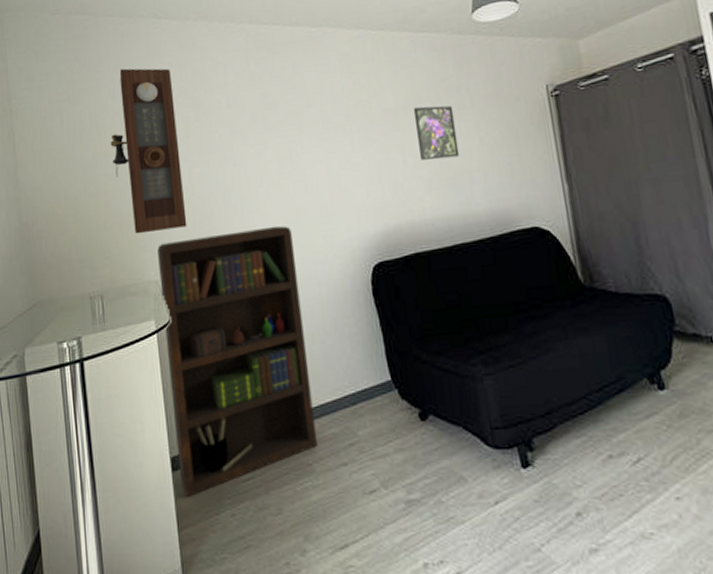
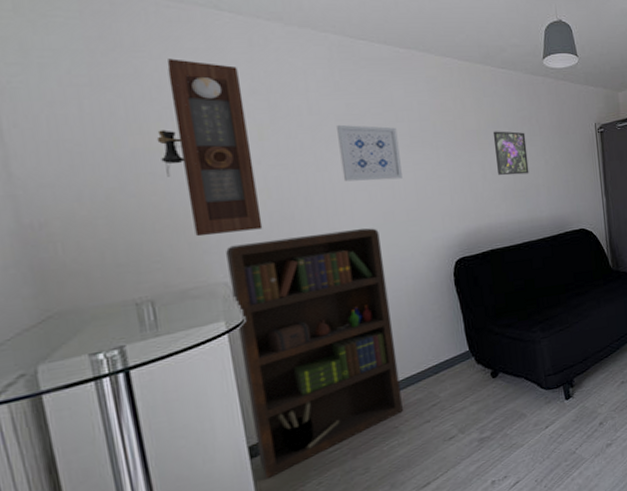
wall art: none [252,113,315,176] -> present [337,124,402,182]

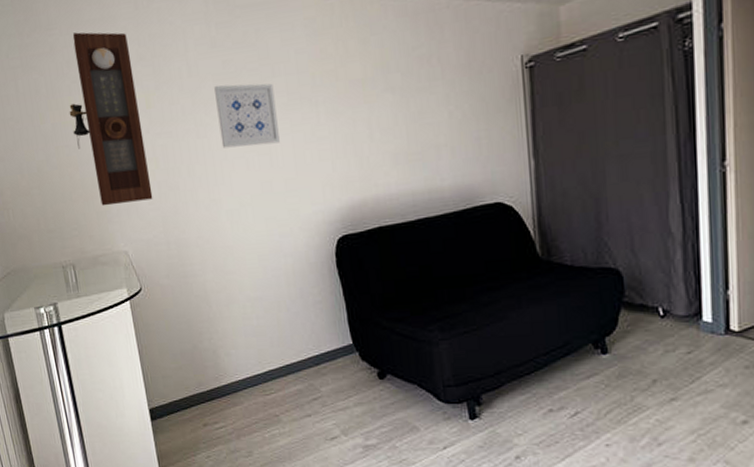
bookcase: present [226,228,403,478] -> none [125,199,283,441]
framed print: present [492,131,529,176] -> none [381,76,428,135]

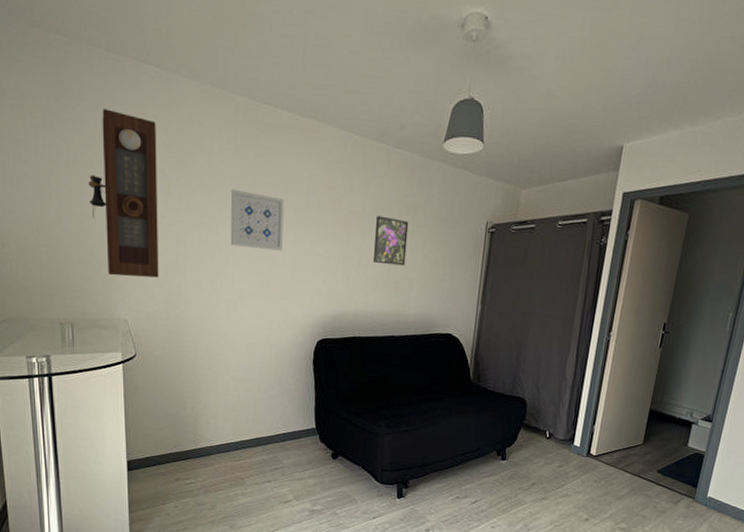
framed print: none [381,76,428,135] -> present [373,215,409,266]

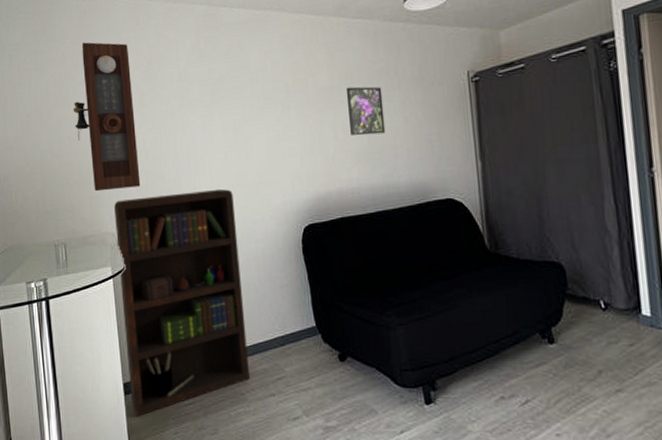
bookcase: none [129,288,254,490] -> present [114,188,250,416]
wall art: present [230,189,284,251] -> none [200,89,255,144]

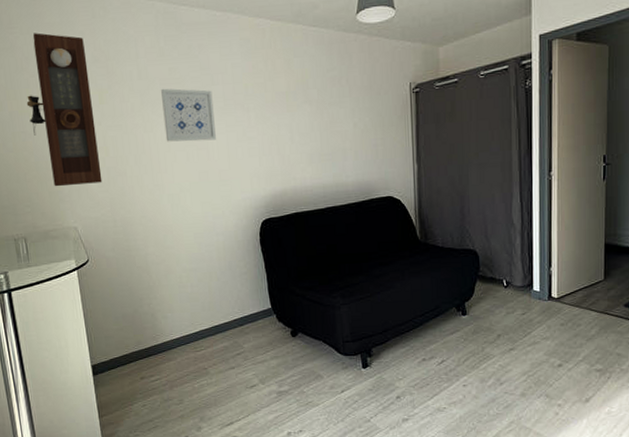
bookcase: present [114,188,250,416] -> none [75,185,212,393]
wall art: none [200,89,255,144] -> present [161,88,216,142]
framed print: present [345,86,386,136] -> none [301,92,337,139]

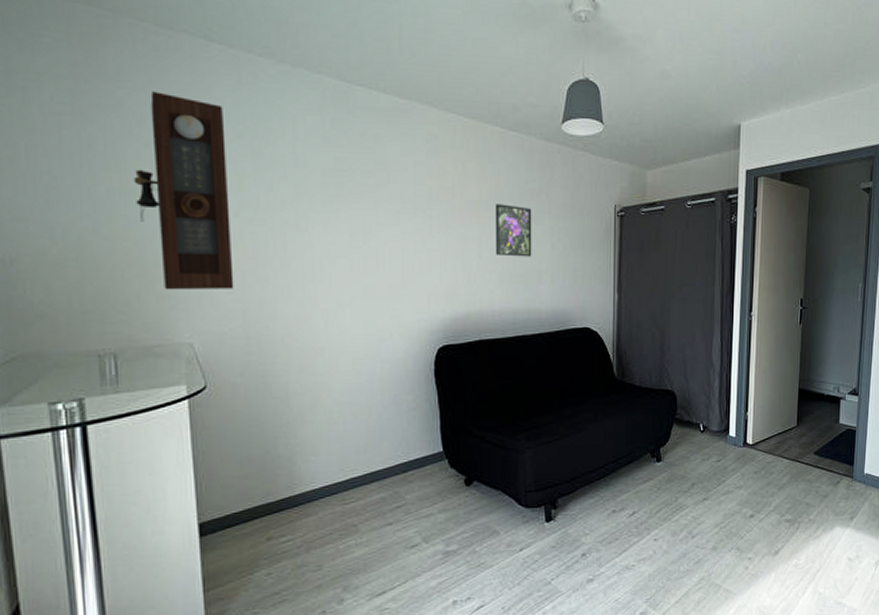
wall art: present [161,88,216,142] -> none [323,180,388,248]
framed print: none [301,92,337,139] -> present [495,204,532,257]

